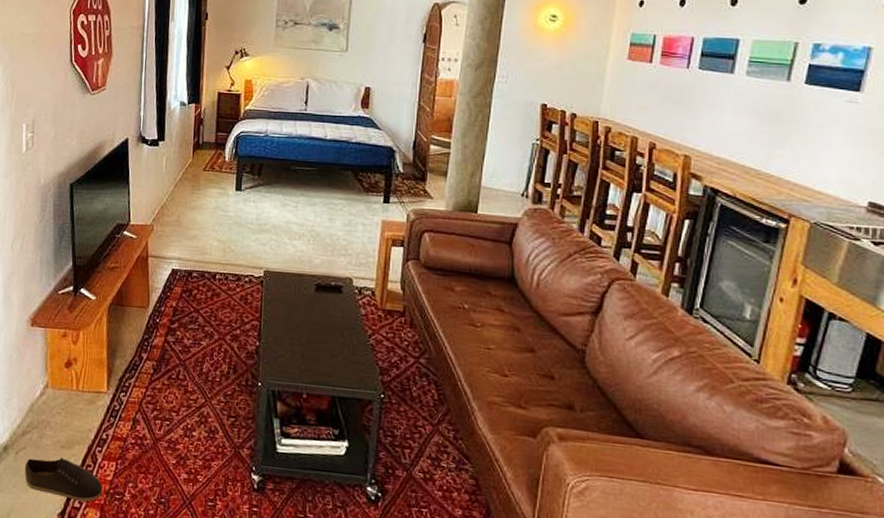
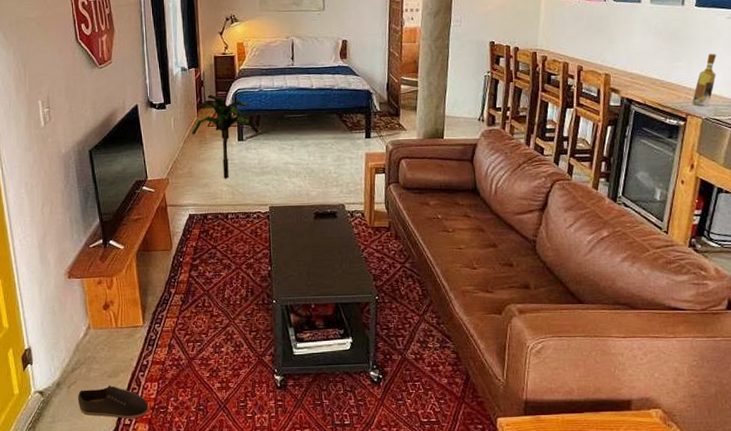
plant: none [184,134,260,232] -> present [191,94,259,179]
bottle: none [797,142,832,208] -> present [692,53,717,107]

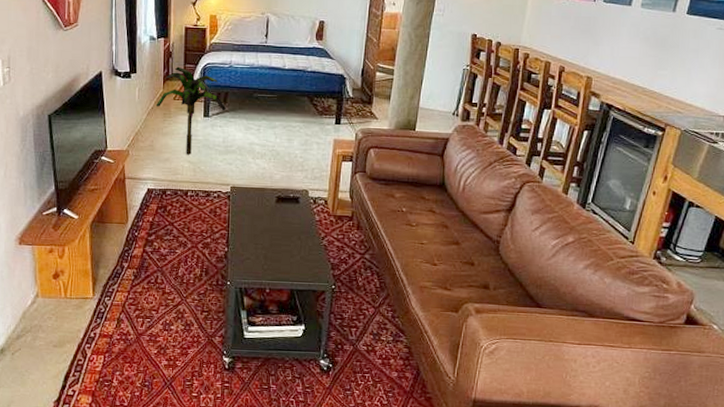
shoe: present [77,385,149,419] -> none [21,354,93,390]
bottle: present [692,53,717,107] -> none [673,63,703,118]

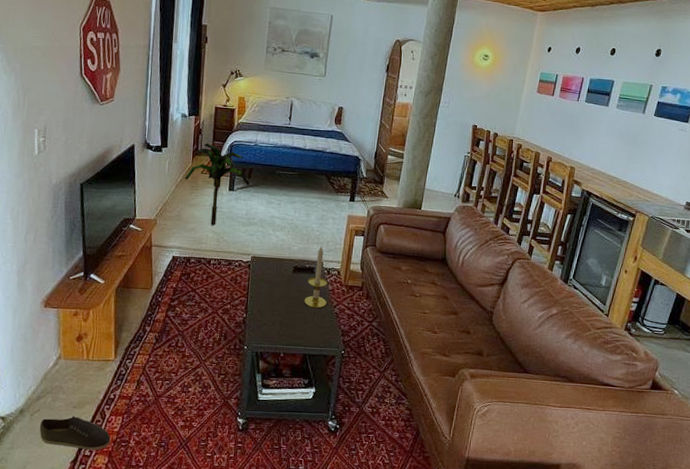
shoe: none [21,354,93,390] -> present [39,415,111,451]
candle: none [289,173,314,241] -> present [304,245,328,309]

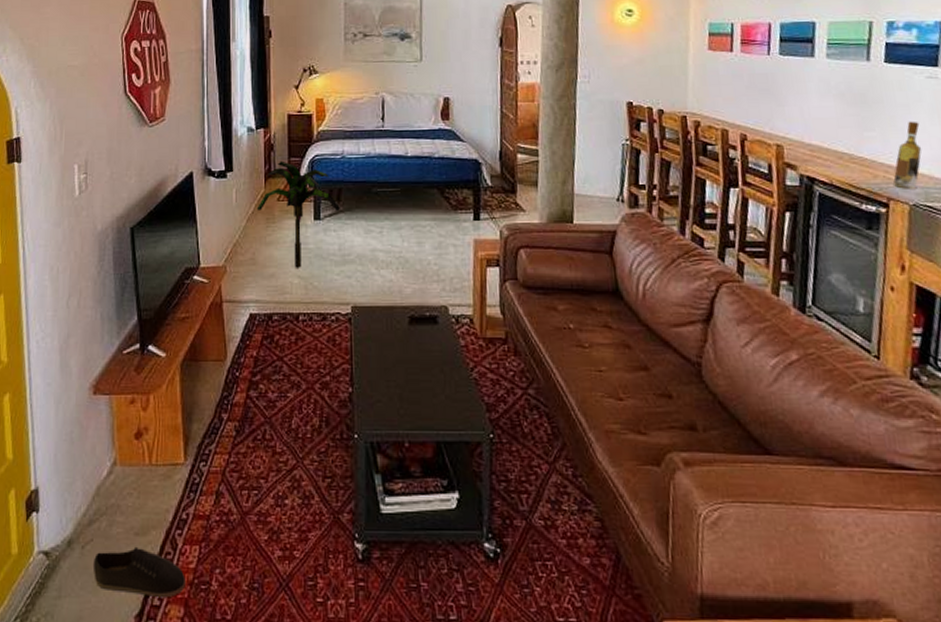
candle: present [304,245,328,309] -> none [428,284,460,374]
bottle: none [642,159,667,206] -> present [893,121,922,189]

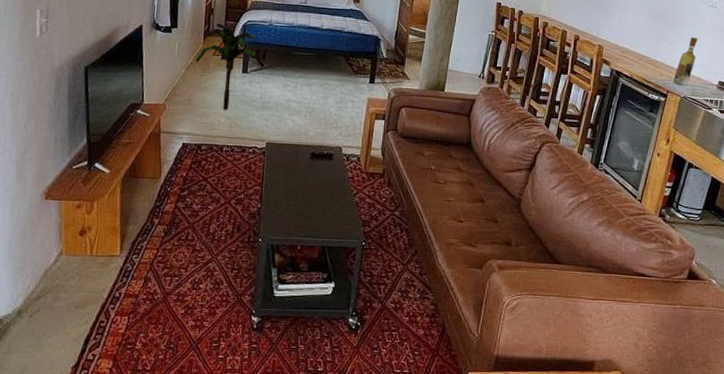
shoe: present [92,546,185,598] -> none [38,316,115,355]

